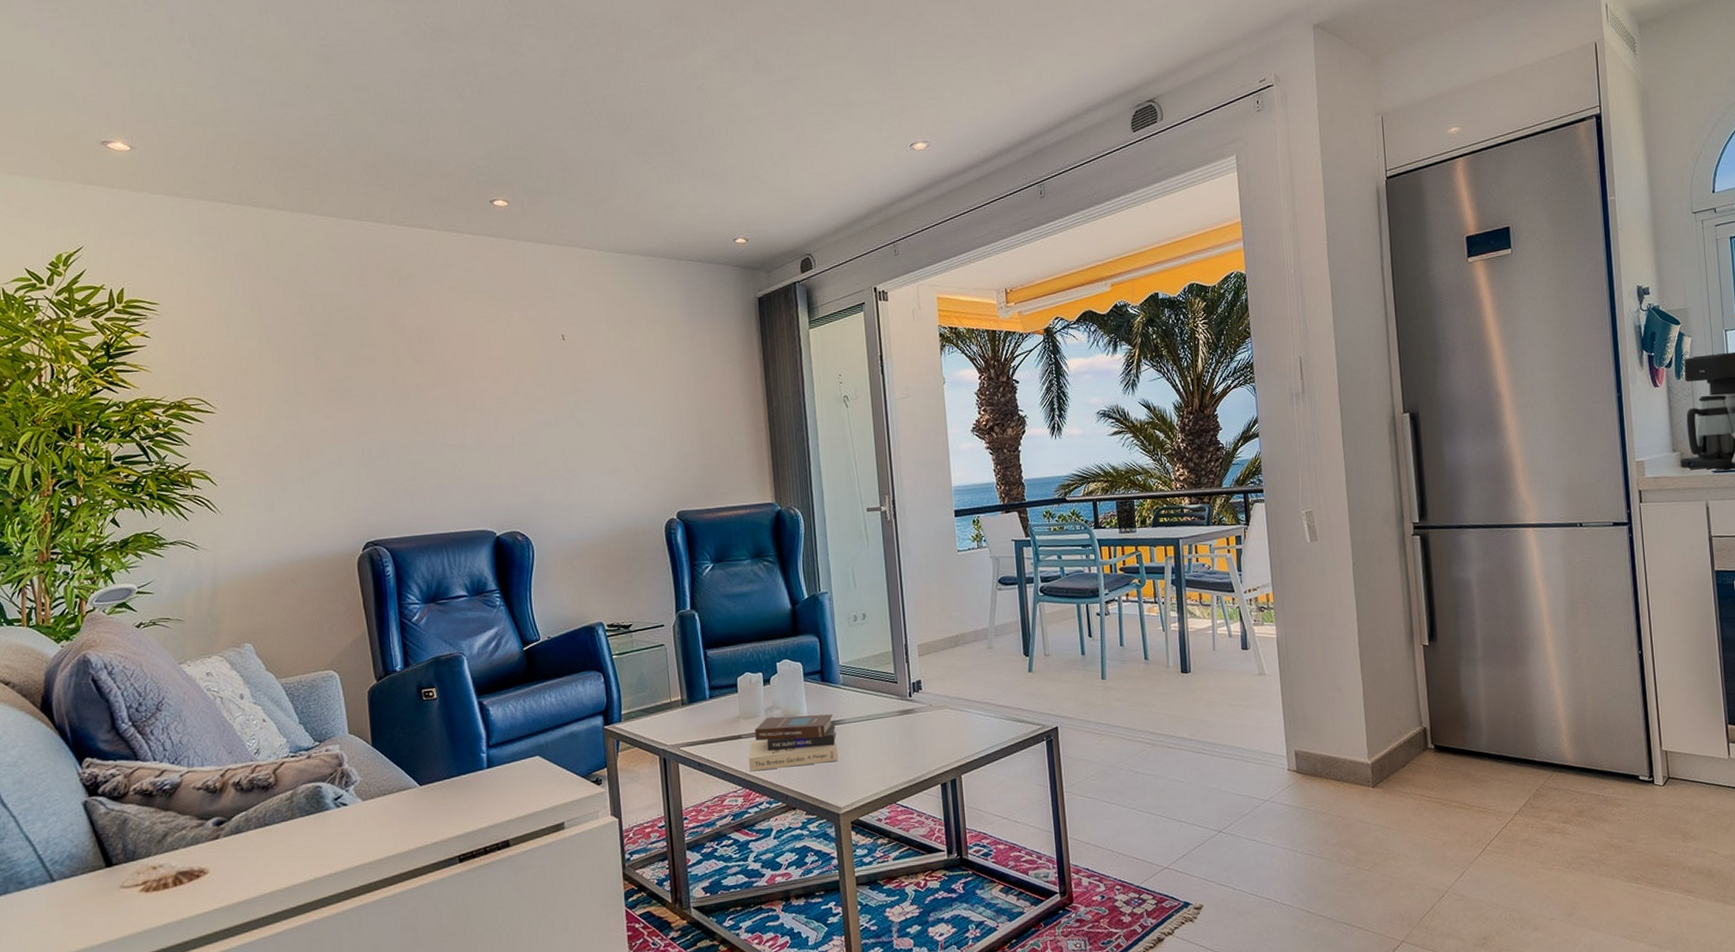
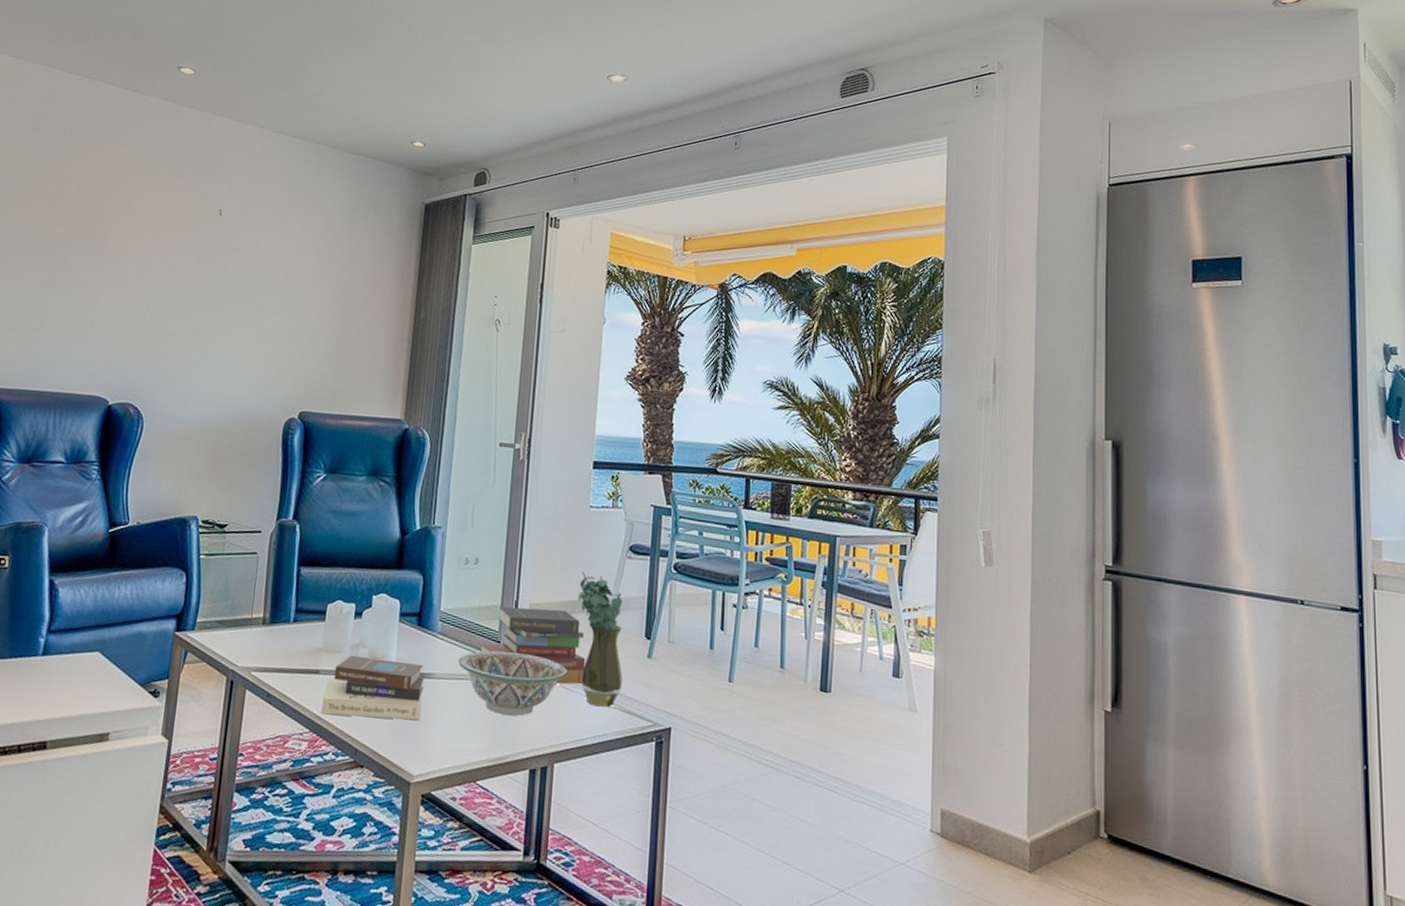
decorative bowl: none [863,687,961,743] -> present [458,650,567,716]
books: none [880,645,976,709] -> present [480,607,586,685]
vase: none [959,609,1010,721] -> present [578,572,623,708]

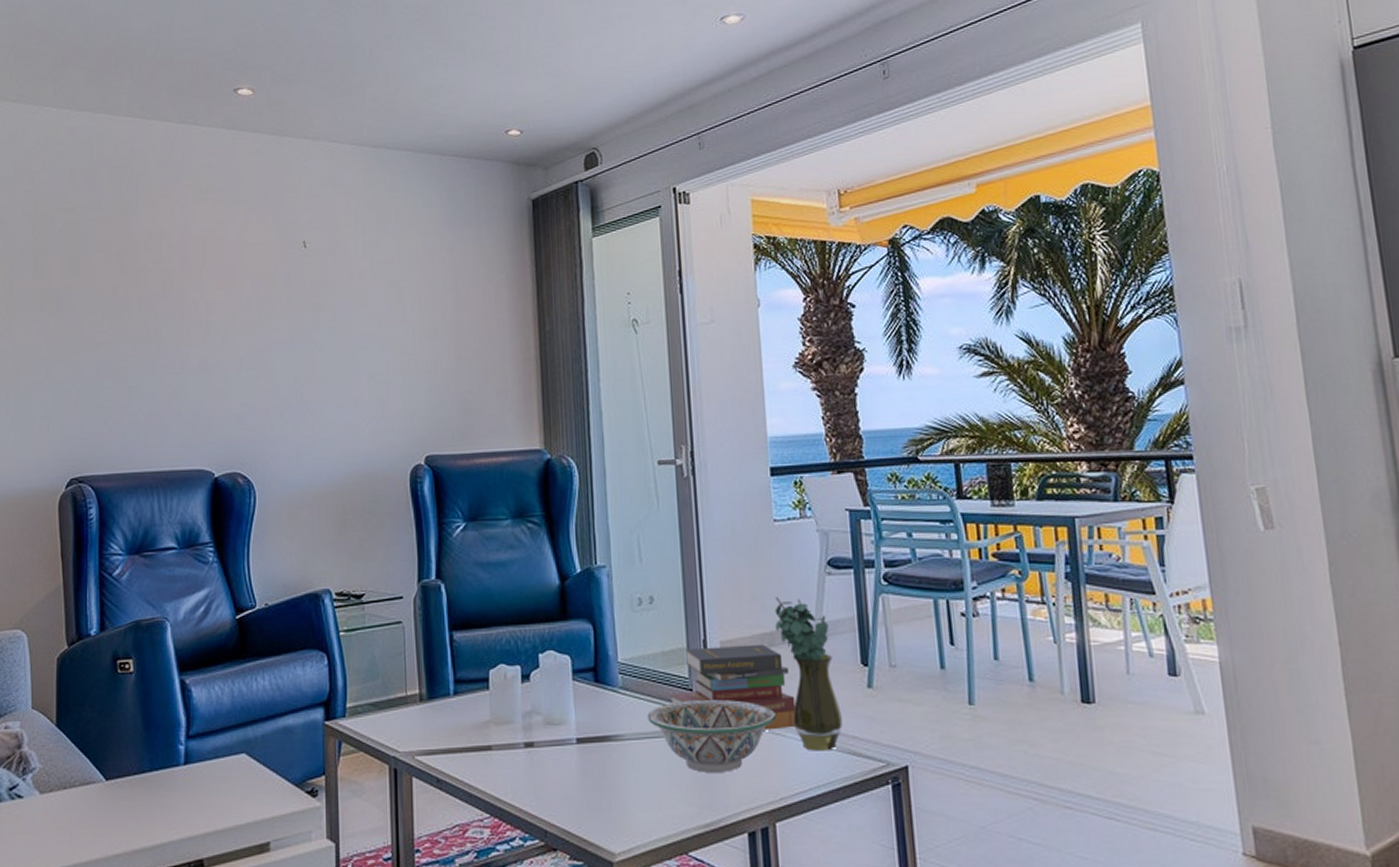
books: present [321,655,425,721] -> none [499,724,614,795]

